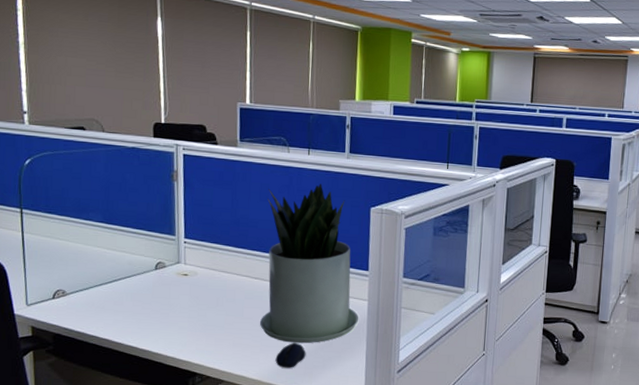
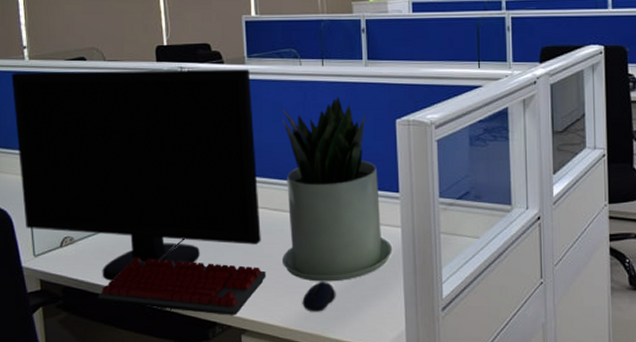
monitor: none [10,135,243,332] -> present [11,69,261,281]
computer keyboard: none [86,298,245,368] -> present [97,239,266,315]

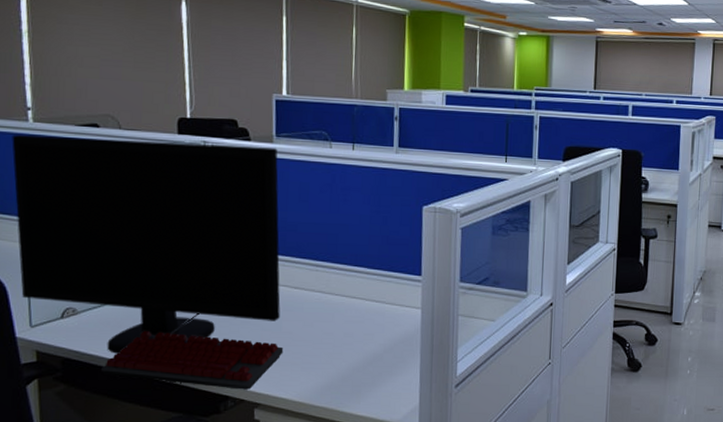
planter: present [281,97,393,282] -> none [300,181,412,359]
computer mouse: present [302,281,336,312] -> none [318,357,353,387]

